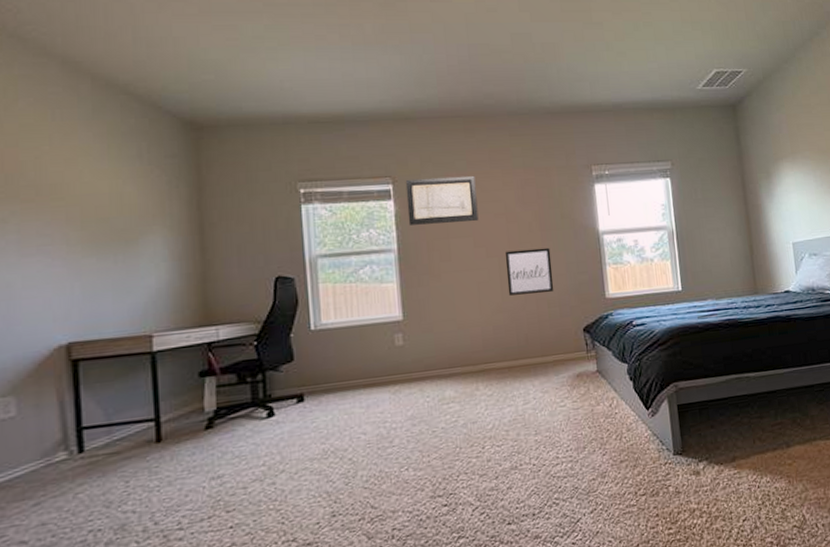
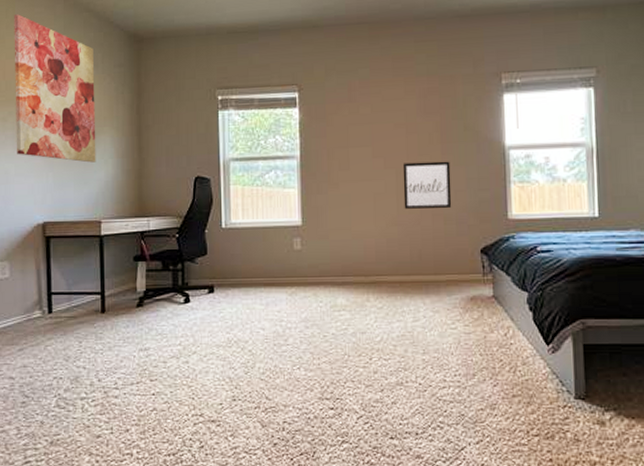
wall art: none [16,94,143,268] -> present [14,14,96,163]
wall art: present [405,176,479,225] -> none [310,84,378,133]

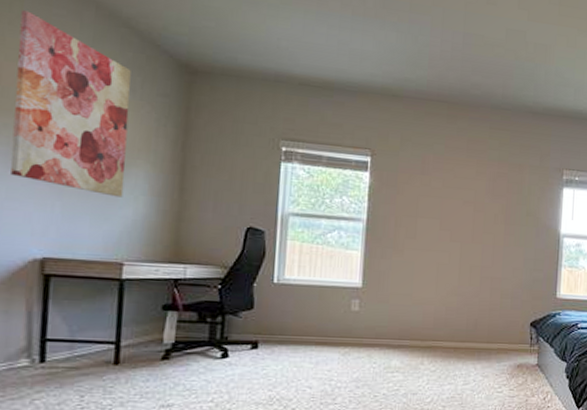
wall art: present [402,161,452,209] -> none [465,238,511,284]

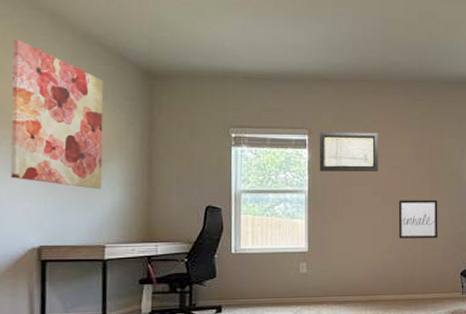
wall art: none [380,154,451,206] -> present [319,131,378,172]
wall art: none [465,238,511,284] -> present [398,200,438,239]

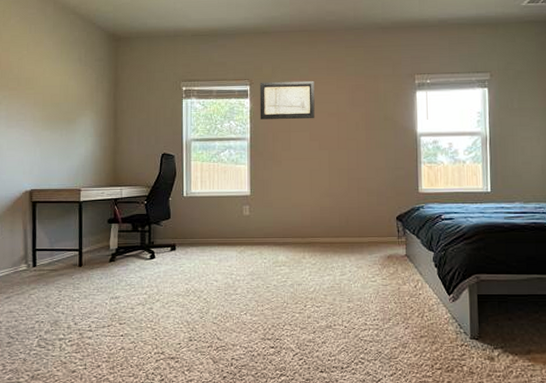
wall art: present [10,39,104,189] -> none [9,14,79,140]
wall art: present [398,200,438,239] -> none [334,145,374,184]

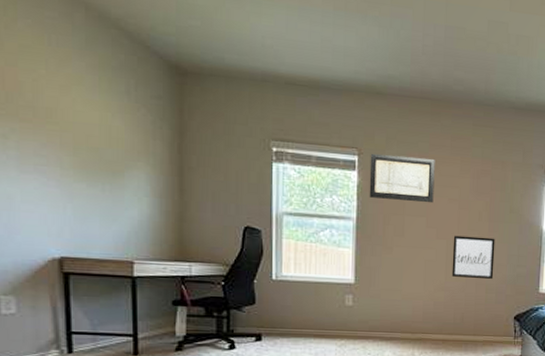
wall art: none [334,145,374,184] -> present [451,235,495,280]

